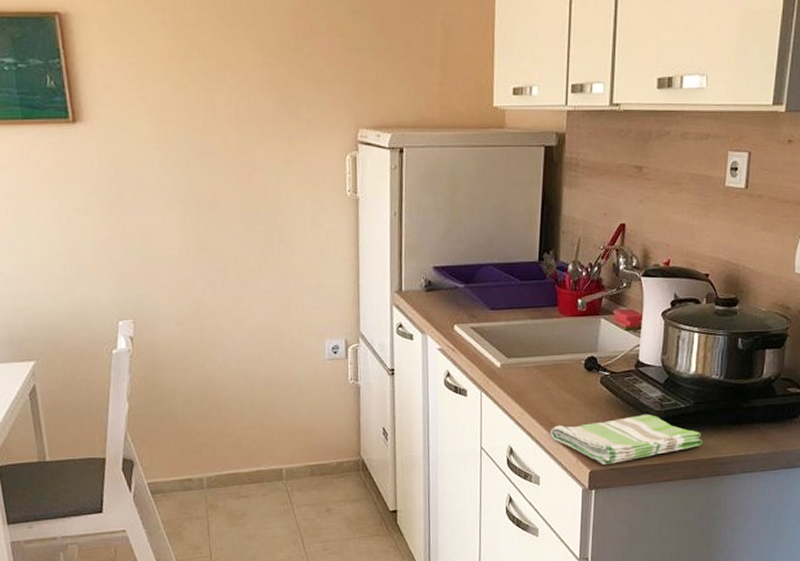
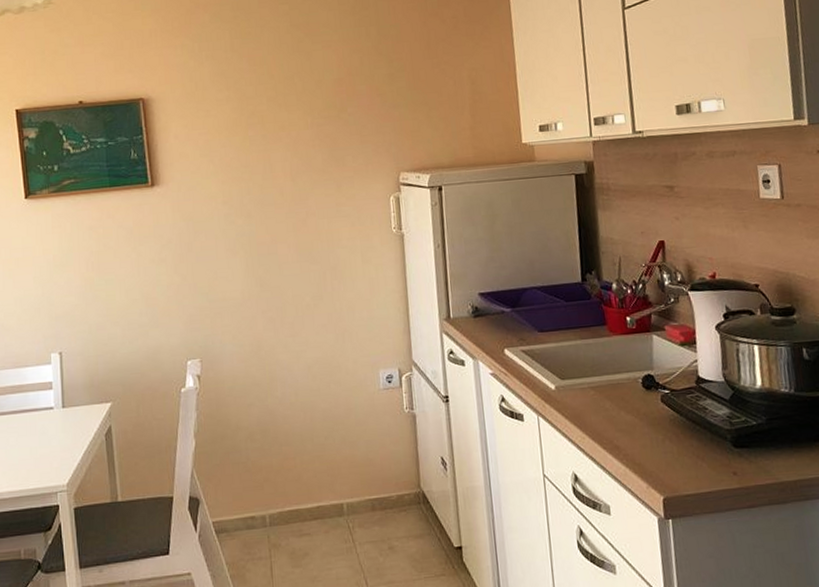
dish towel: present [549,414,702,466] -> none [614,433,783,492]

